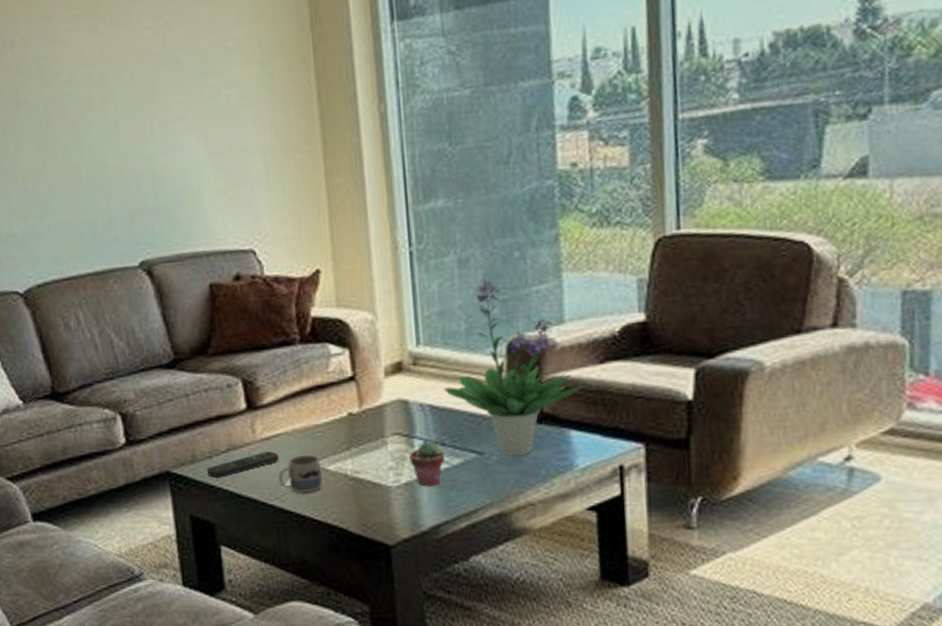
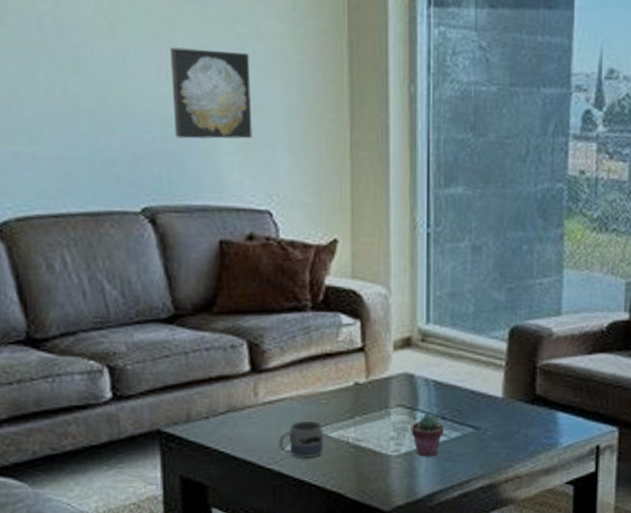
wall art: none [153,101,232,192] -> present [169,47,252,139]
remote control: present [206,451,280,478] -> none [202,415,281,439]
potted plant: present [443,278,584,455] -> none [448,266,573,432]

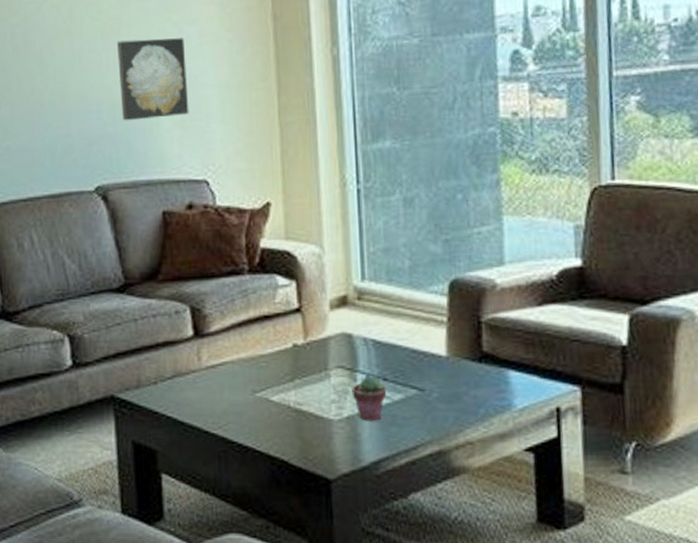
mug: present [279,420,324,459] -> none [222,384,266,423]

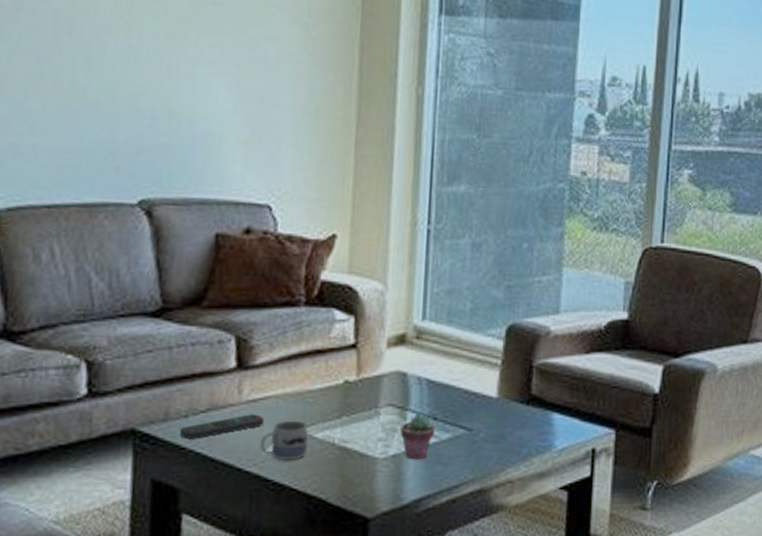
wall art: present [116,38,189,121] -> none [179,46,261,135]
remote control: none [151,379,224,404] -> present [179,414,265,439]
mug: none [222,384,266,423] -> present [260,420,309,461]

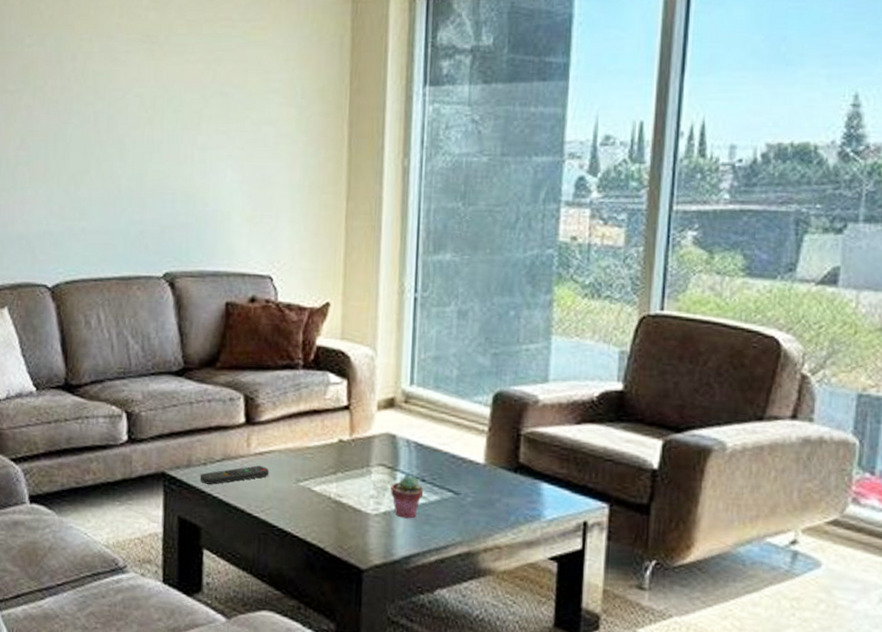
mug: present [260,420,309,461] -> none [266,473,308,510]

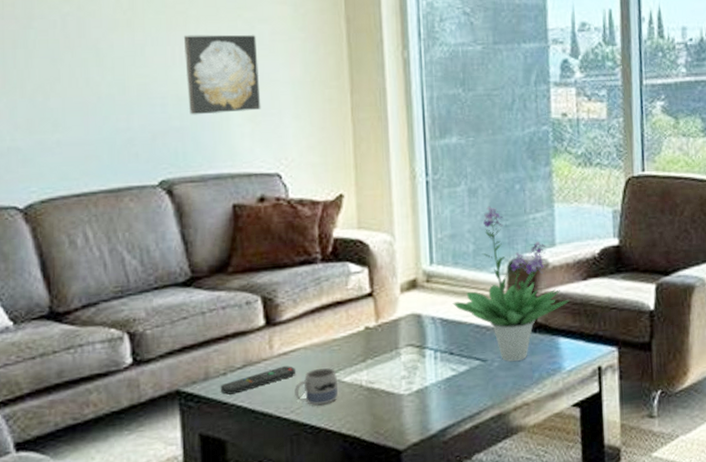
wall art: none [194,134,261,213] -> present [183,34,261,115]
mug: none [266,473,308,510] -> present [294,367,338,406]
potted succulent: present [390,475,424,519] -> none [421,351,453,393]
potted plant: none [429,330,560,500] -> present [452,206,571,361]

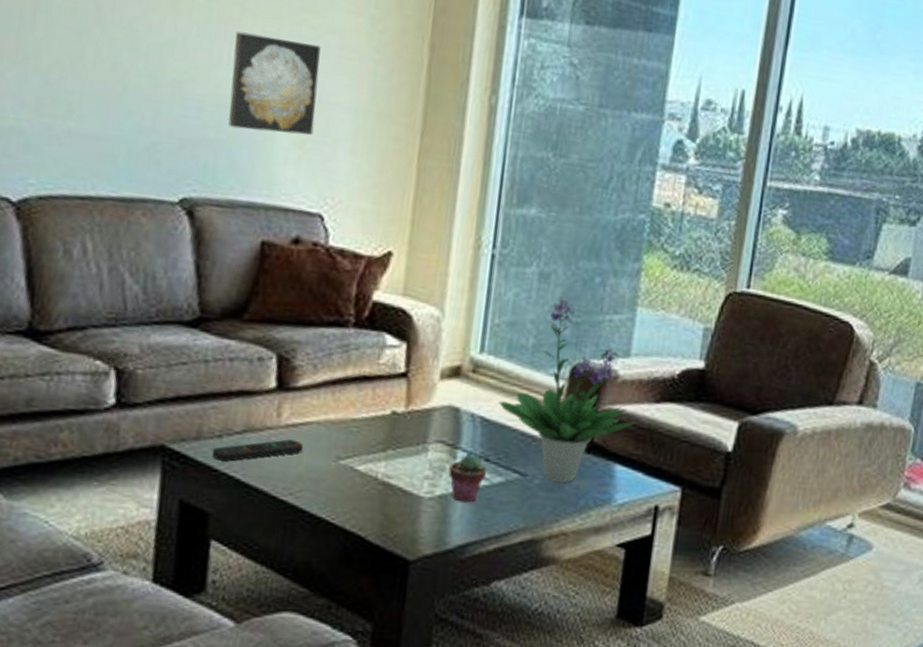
mug: present [294,367,338,406] -> none [297,449,350,493]
potted succulent: none [421,351,453,393] -> present [448,454,487,503]

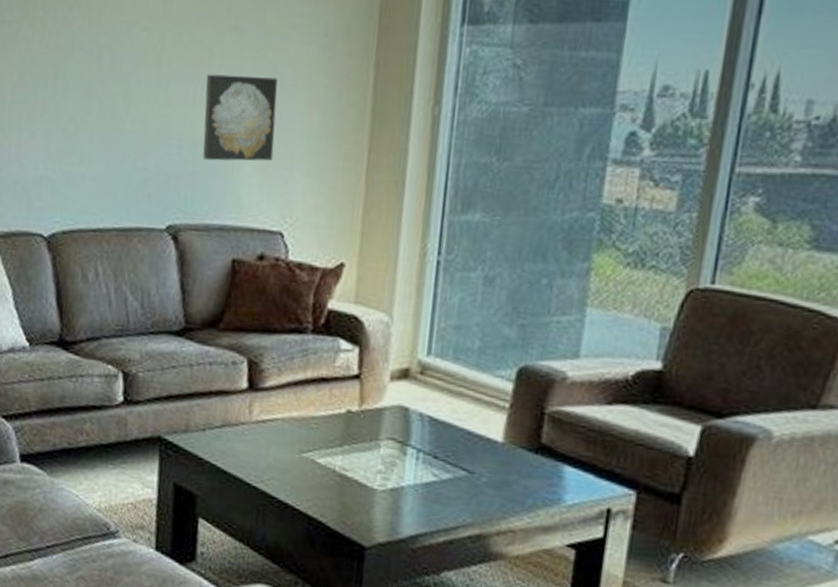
remote control: present [211,439,304,462] -> none [197,433,272,452]
potted succulent: present [448,454,487,503] -> none [399,451,436,496]
potted plant: present [498,296,637,483] -> none [445,299,587,482]

